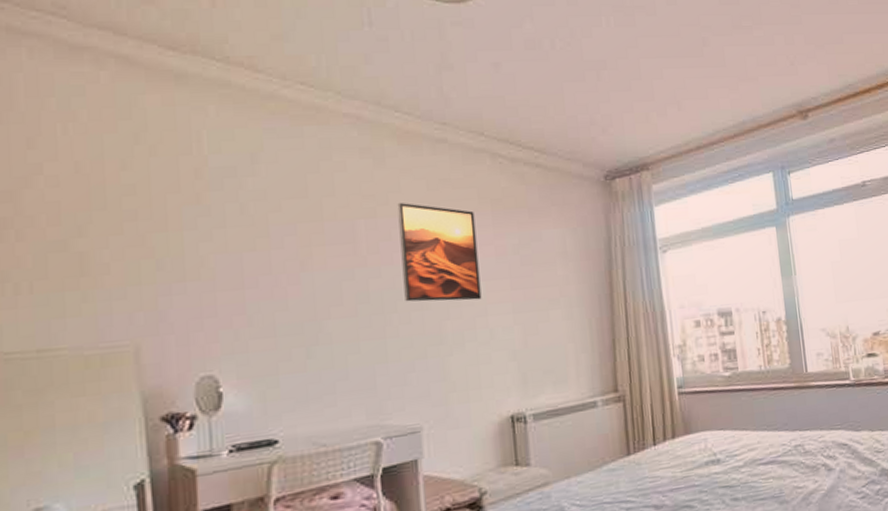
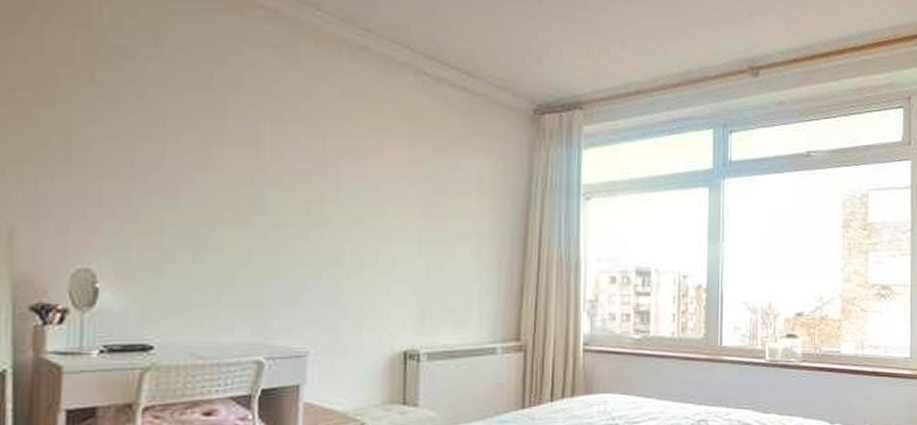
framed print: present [397,202,482,302] -> none [305,109,390,225]

